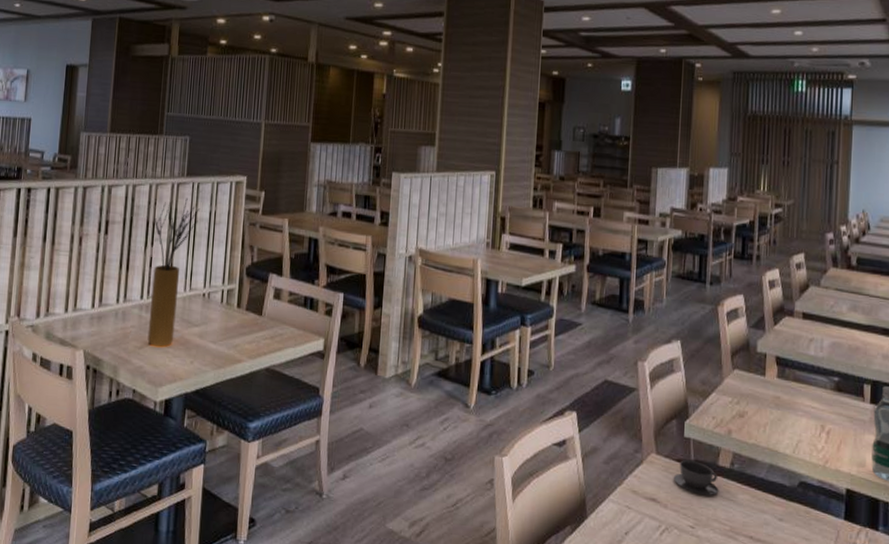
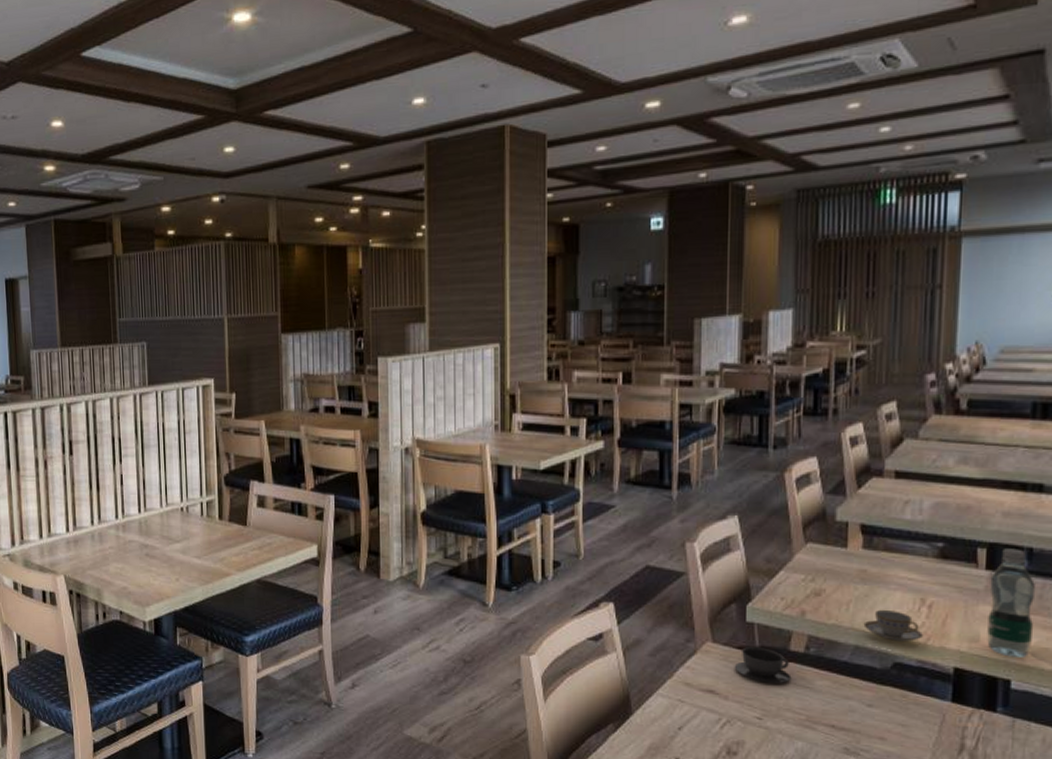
vase: present [147,197,200,348] -> none [119,408,167,567]
teacup: none [776,433,824,463] -> present [863,609,924,641]

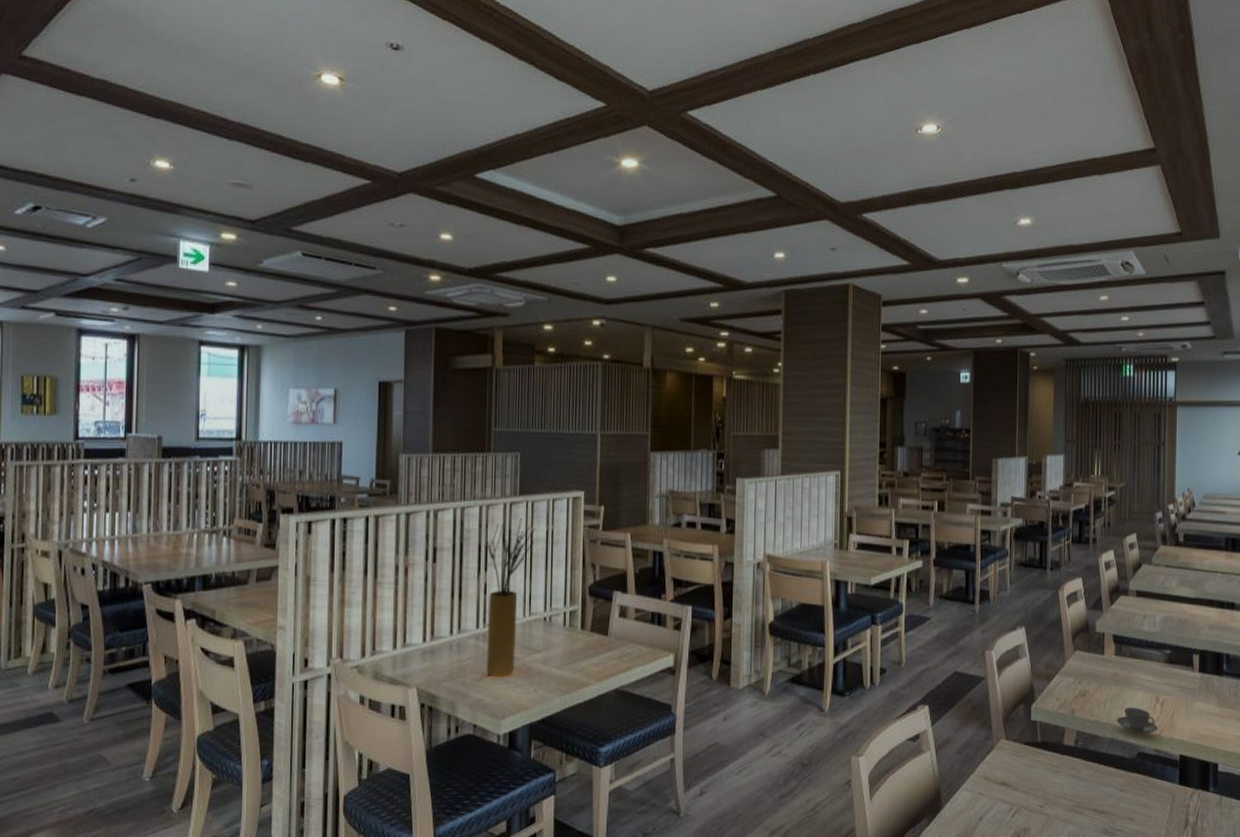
vase: none [119,408,167,567] -> present [486,518,536,678]
teacup: present [734,647,792,683] -> none [1022,743,1065,774]
bottle: present [987,549,1035,657] -> none [1201,655,1231,744]

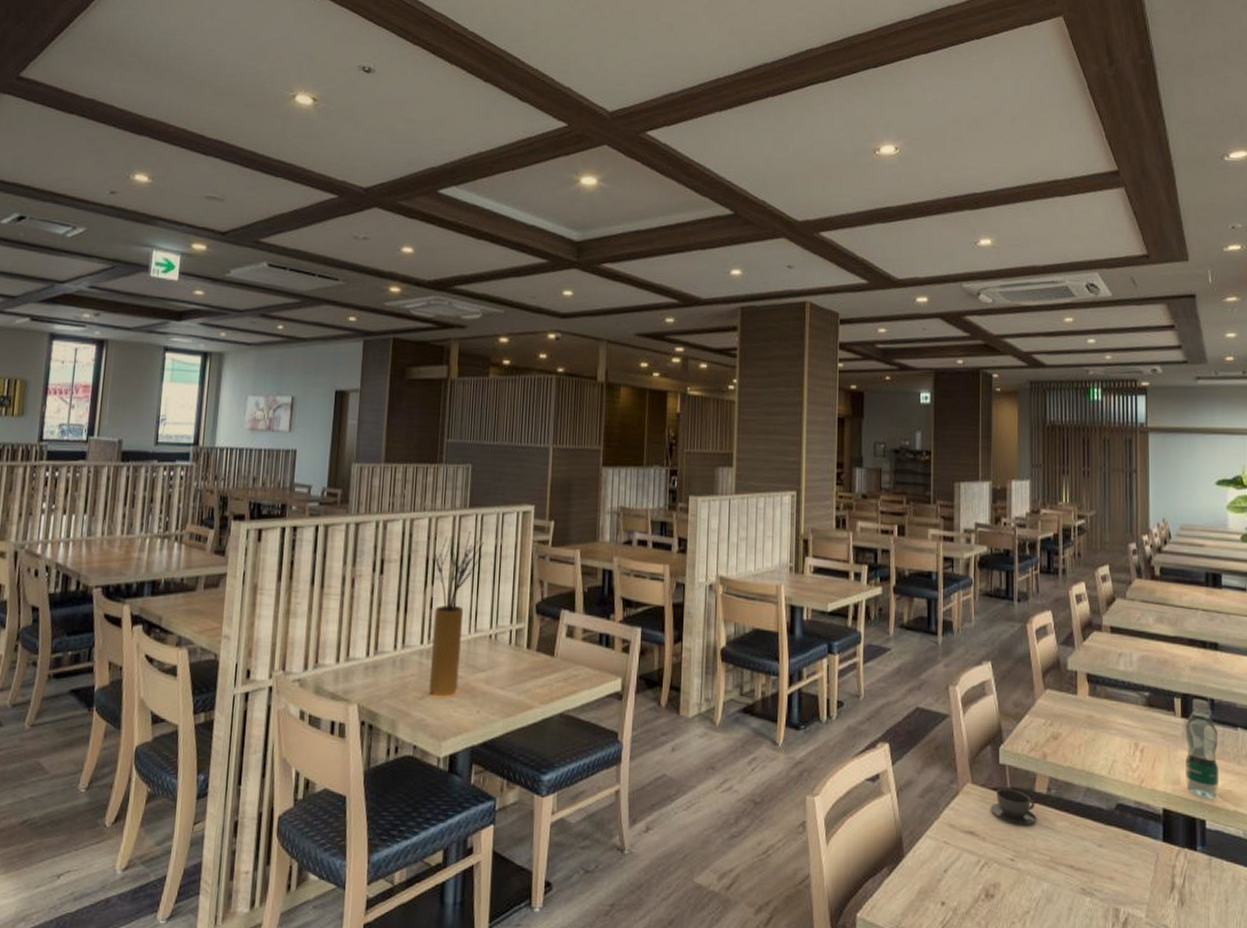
teacup: none [1022,743,1065,774] -> present [990,788,1037,824]
teacup: present [1116,707,1159,734] -> none [1092,753,1139,784]
bottle: none [1201,655,1231,744] -> present [1185,699,1219,799]

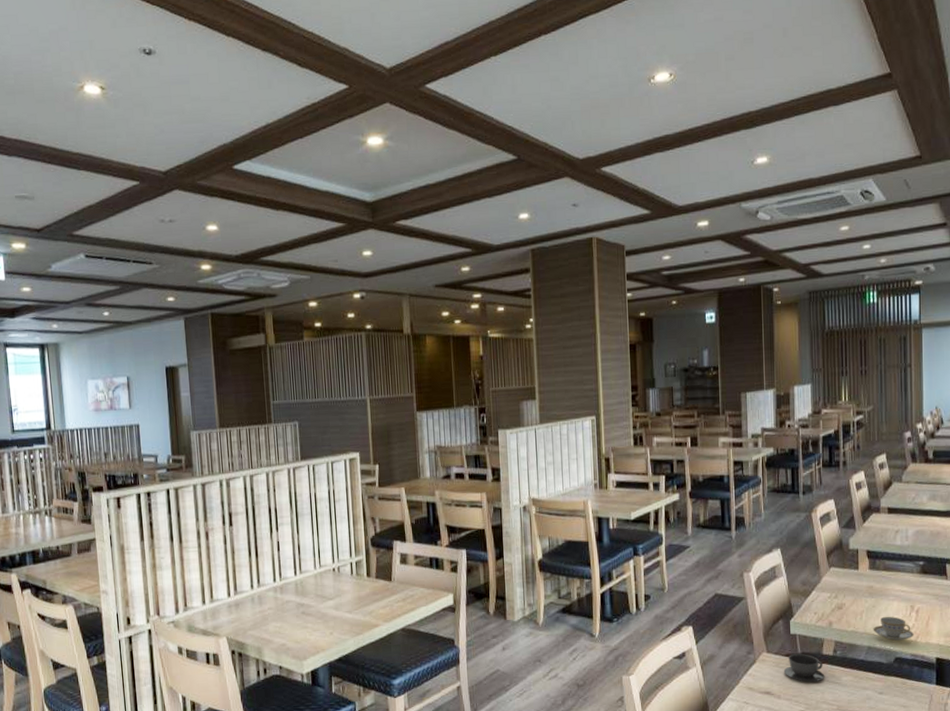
vase: present [429,531,485,697] -> none [275,480,319,624]
teacup: none [1092,753,1139,784] -> present [873,616,915,641]

